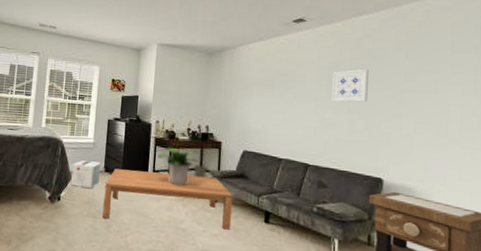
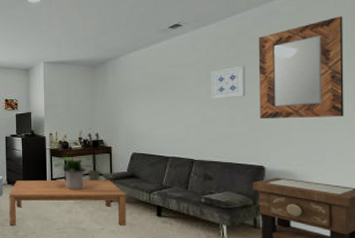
home mirror: none [381,28,472,134] -> present [258,16,344,120]

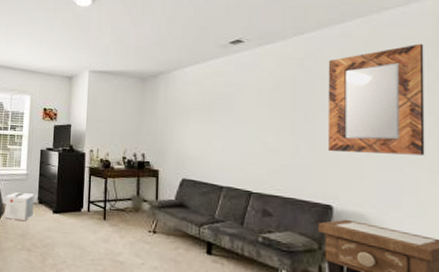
coffee table: present [9,179,127,226] -> none [37,200,173,262]
potted plant: present [53,156,91,191] -> none [92,176,134,217]
wall art: present [211,65,245,99] -> none [274,90,313,126]

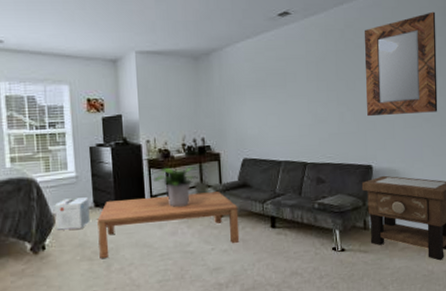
coffee table: none [37,200,173,262] -> present [97,191,240,258]
potted plant: none [92,176,134,217] -> present [152,165,197,208]

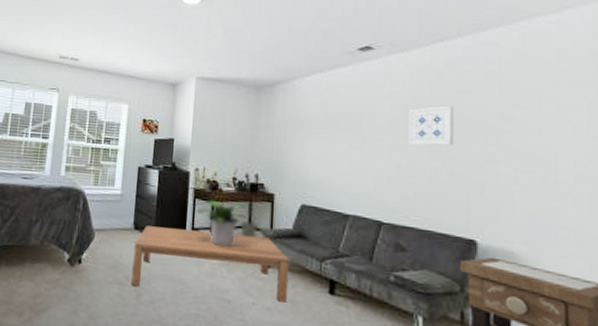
cardboard box: present [54,197,90,230] -> none [94,215,130,249]
wall art: none [321,60,354,96] -> present [409,105,453,146]
home mirror: present [364,11,438,117] -> none [471,55,585,185]

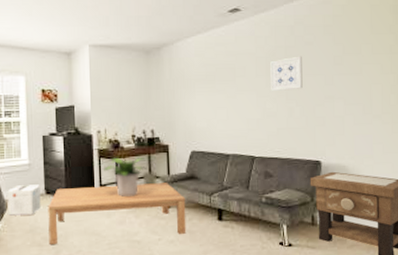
cardboard box: none [94,215,130,249] -> present [7,184,41,216]

